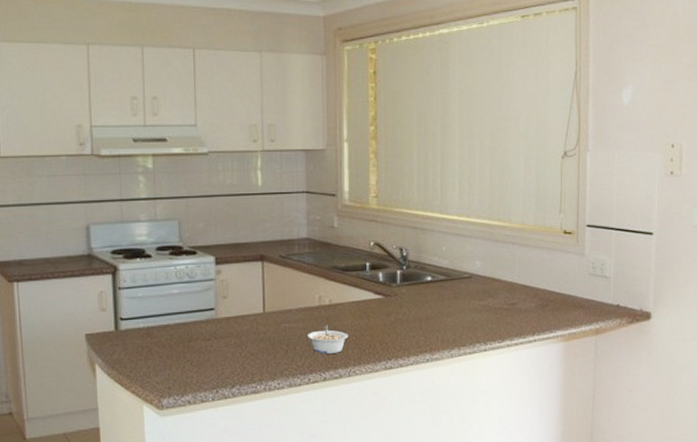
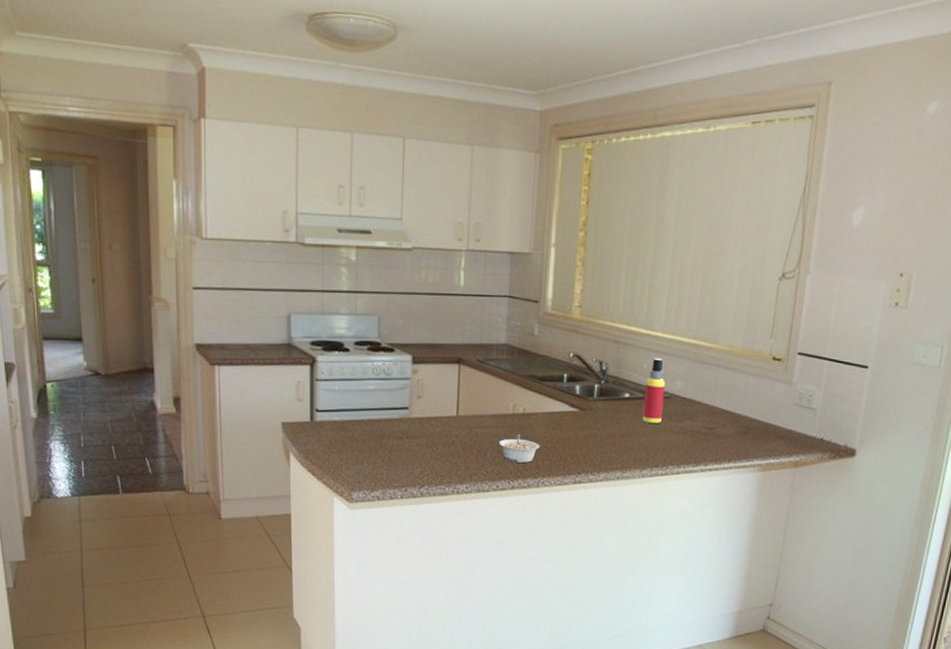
spray bottle: none [445,240,465,304] -> present [642,357,665,423]

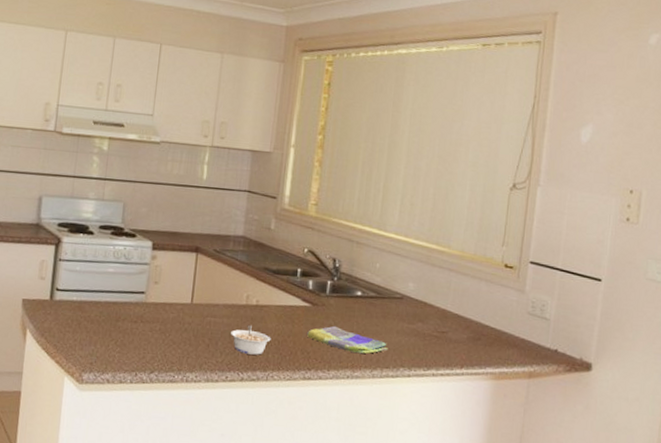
dish towel: none [575,429,657,455] -> present [306,325,388,354]
spray bottle: present [642,357,665,423] -> none [374,258,397,324]

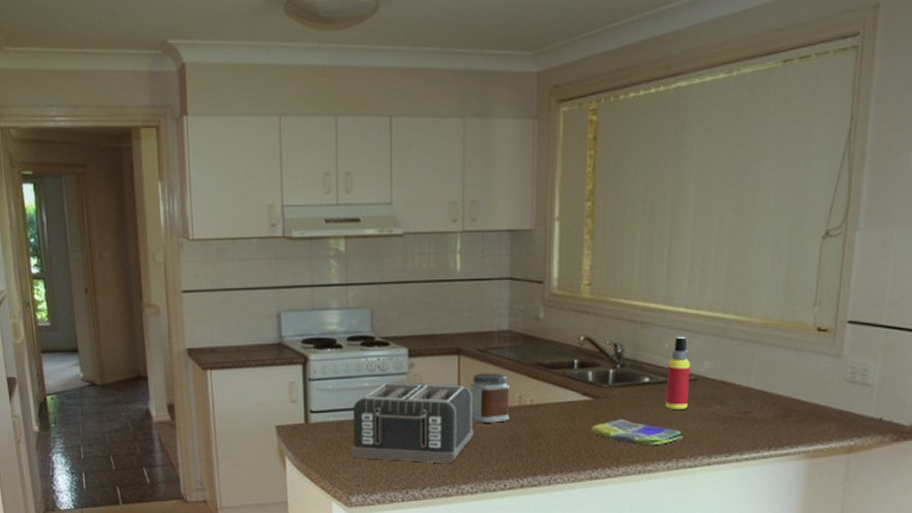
toaster: none [89,270,206,352] -> present [351,382,475,464]
jar: none [202,271,239,318] -> present [470,373,510,423]
legume: present [231,324,271,355] -> none [505,427,551,459]
spray bottle: none [374,258,397,324] -> present [665,336,690,409]

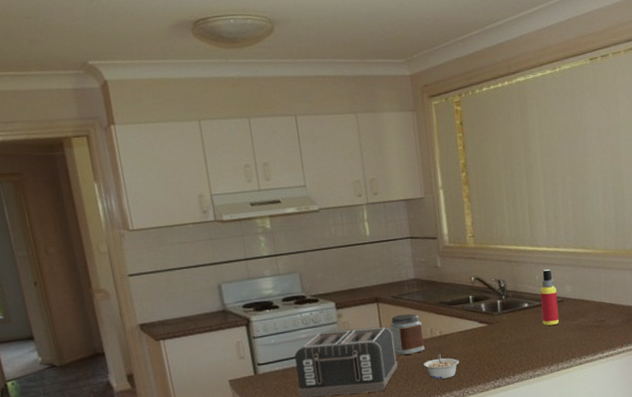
legume: none [505,427,551,459] -> present [424,354,460,380]
dish towel: present [589,418,684,446] -> none [488,337,560,356]

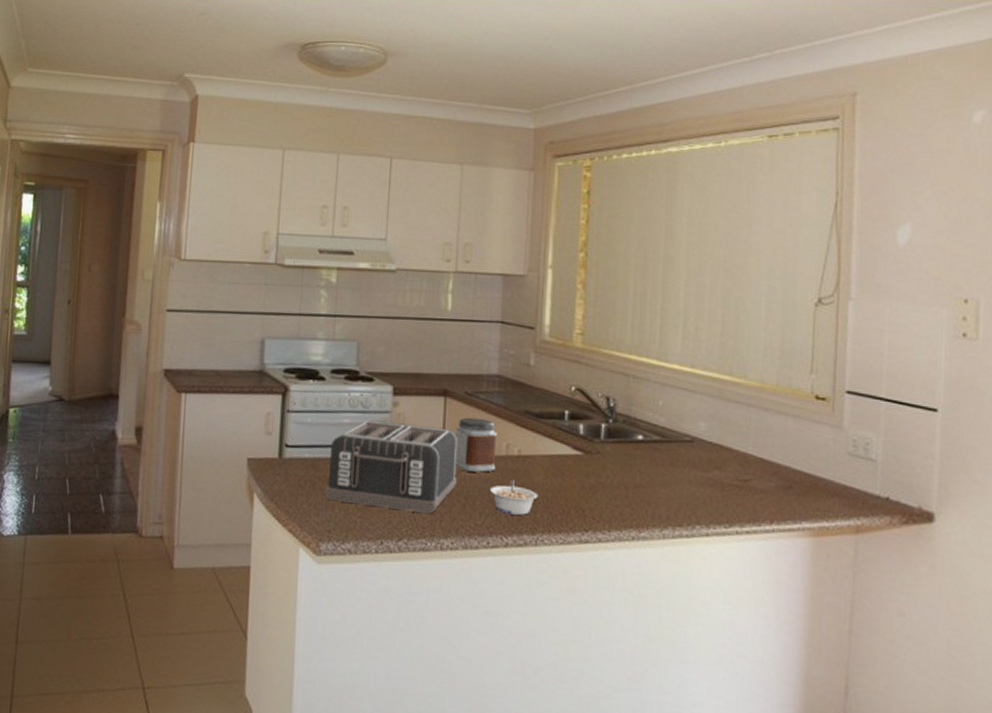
spray bottle: present [540,269,559,326] -> none [660,393,685,472]

